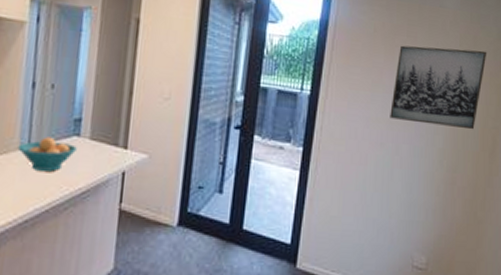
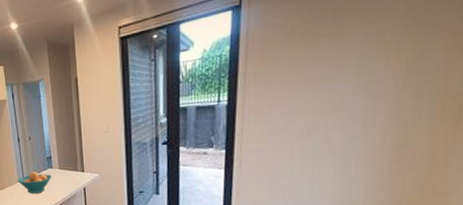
wall art: present [390,45,487,130] -> none [316,11,448,109]

